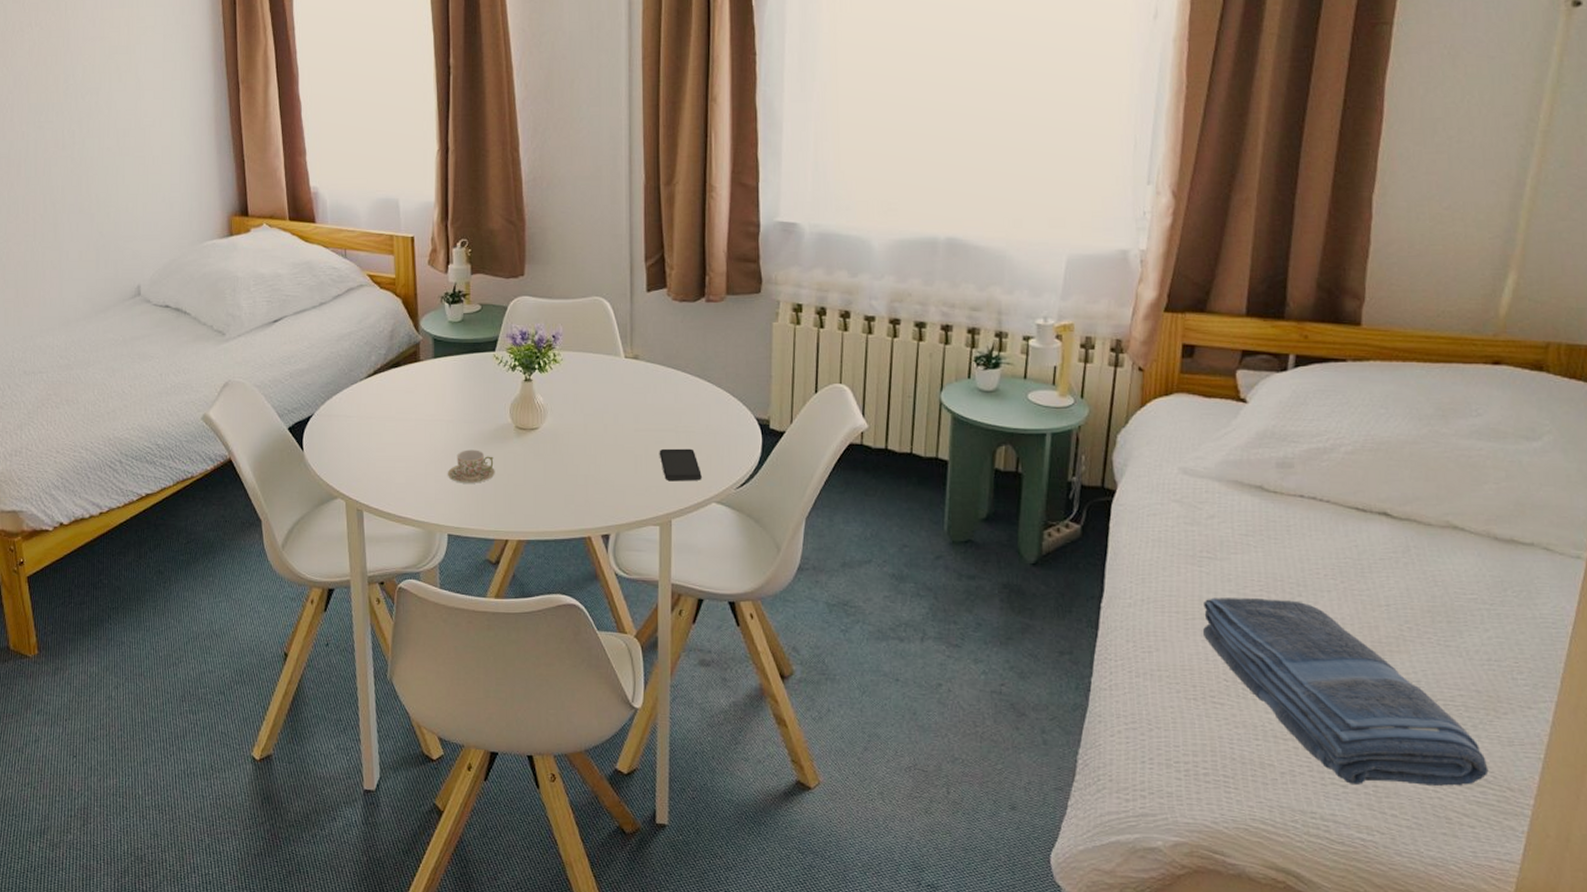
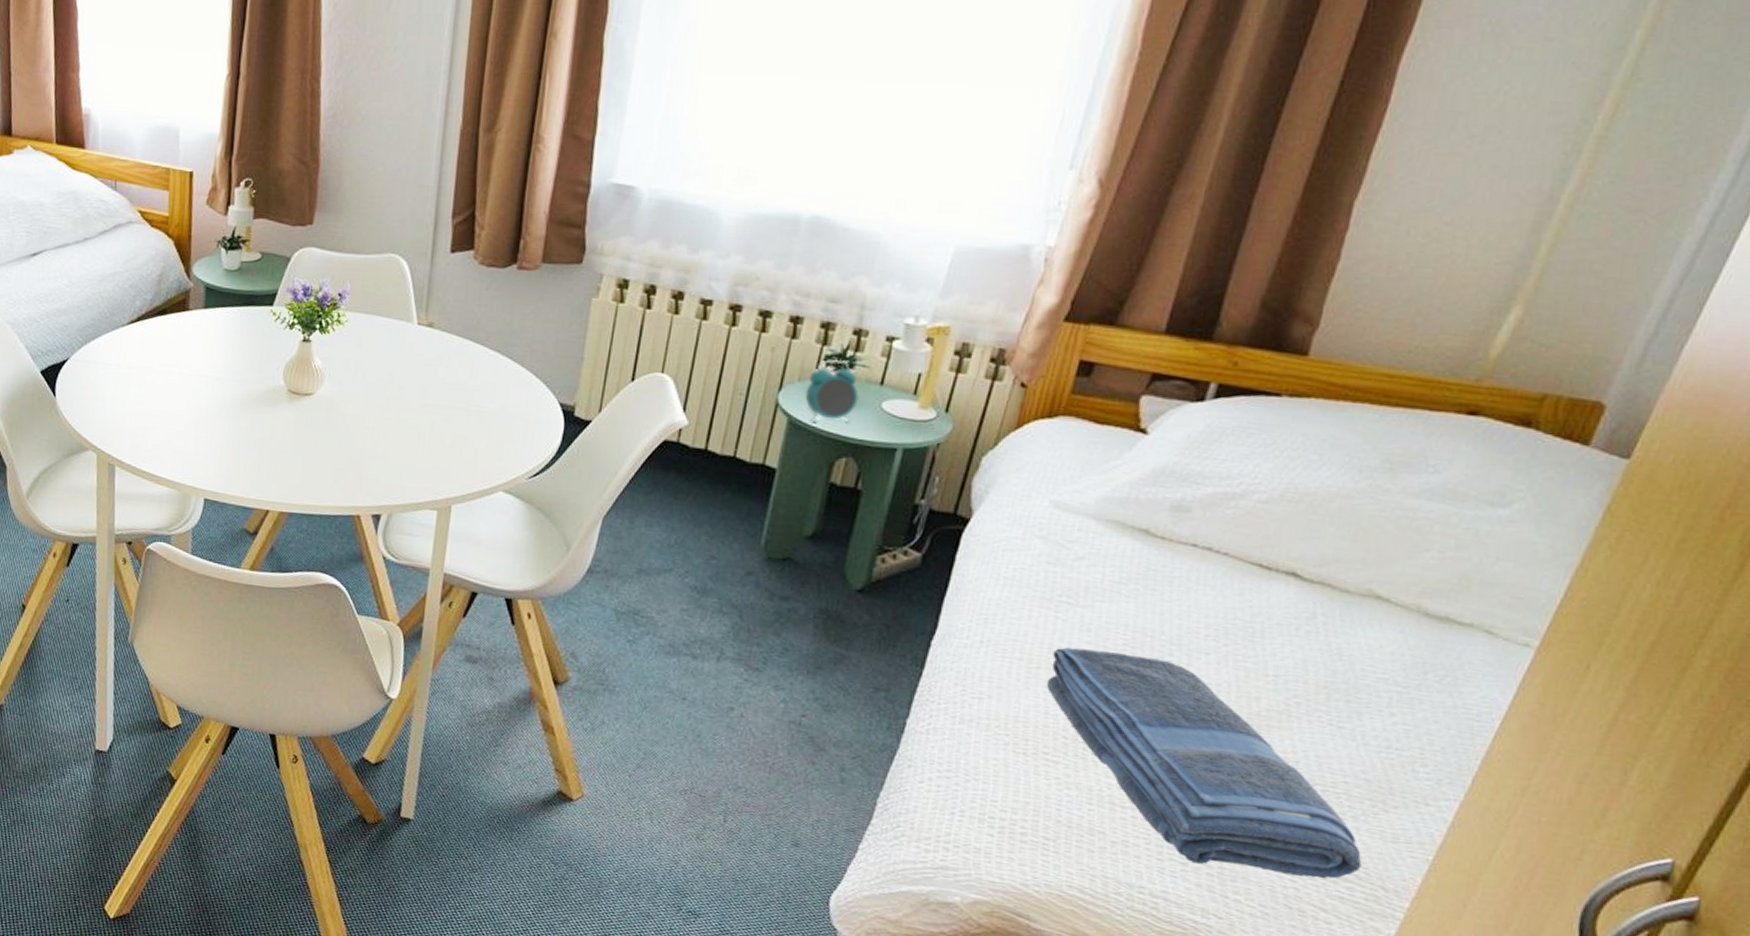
teacup: present [447,450,495,484] -> none [208,410,261,448]
mobile phone: present [659,448,702,481] -> none [445,427,491,466]
alarm clock: none [963,360,1008,416] -> present [805,360,859,422]

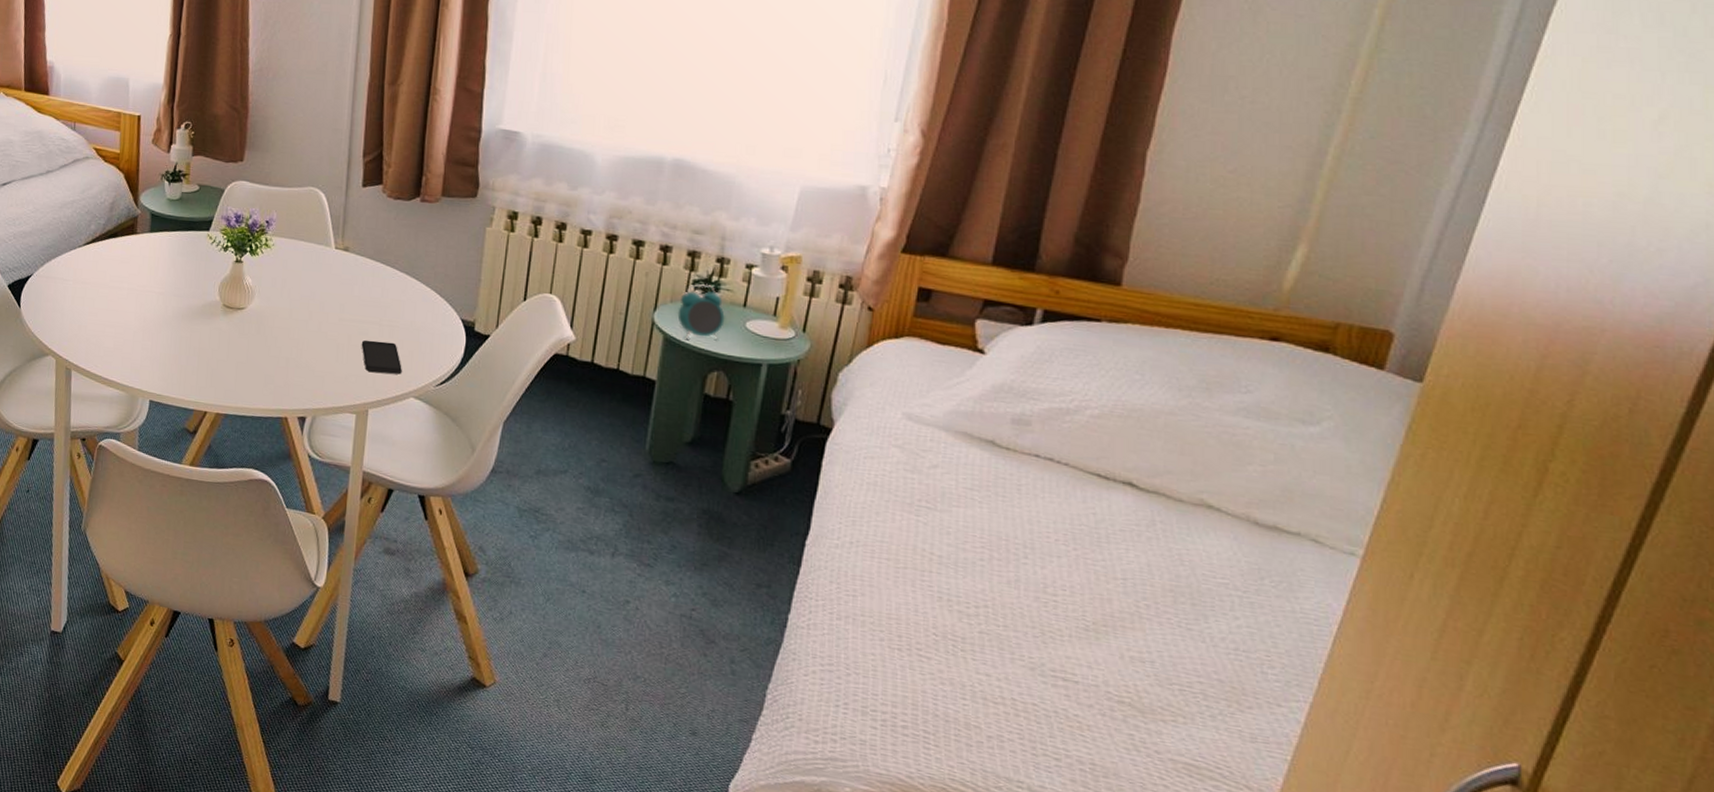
mobile phone: none [445,427,491,466] -> present [361,340,402,375]
towel: present [1046,647,1362,879] -> none [913,549,1225,777]

